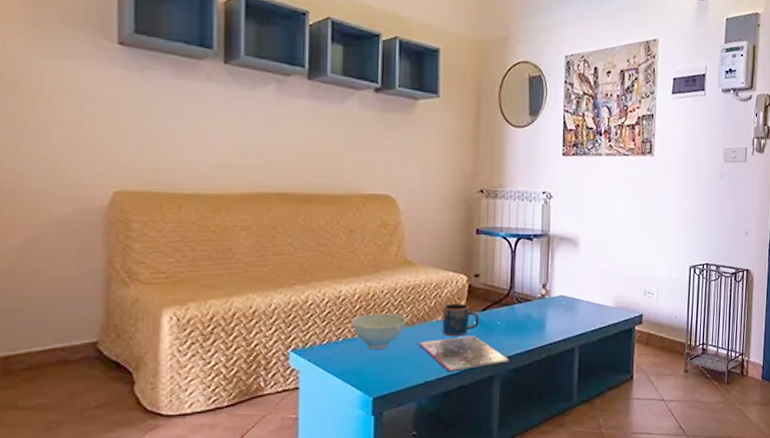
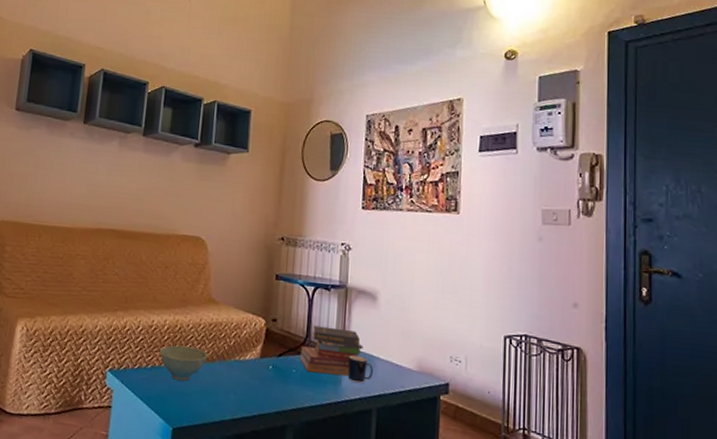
magazine: present [419,335,510,371] -> none [217,379,303,415]
mug: present [441,303,480,337] -> none [239,344,276,380]
books: none [505,276,566,322] -> present [300,325,363,377]
mug: none [551,300,575,326] -> present [347,354,373,384]

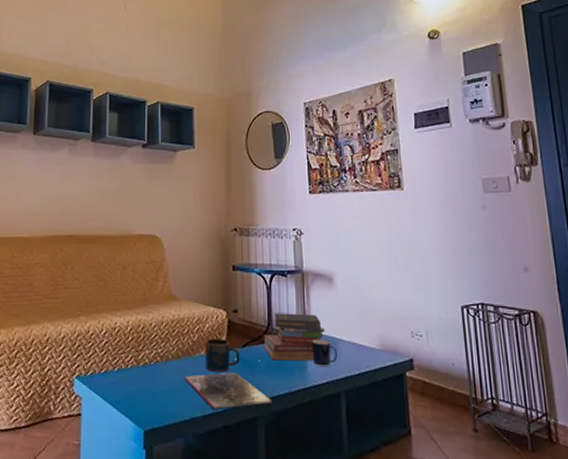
bowl: present [159,345,208,381] -> none [124,345,172,381]
magazine: none [217,379,303,415] -> present [184,372,273,409]
mug: none [239,344,276,380] -> present [204,338,240,373]

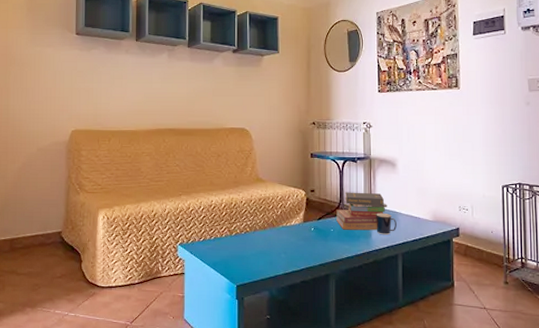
magazine: present [184,372,273,409] -> none [269,239,342,268]
mug: present [204,338,240,373] -> none [286,212,316,240]

